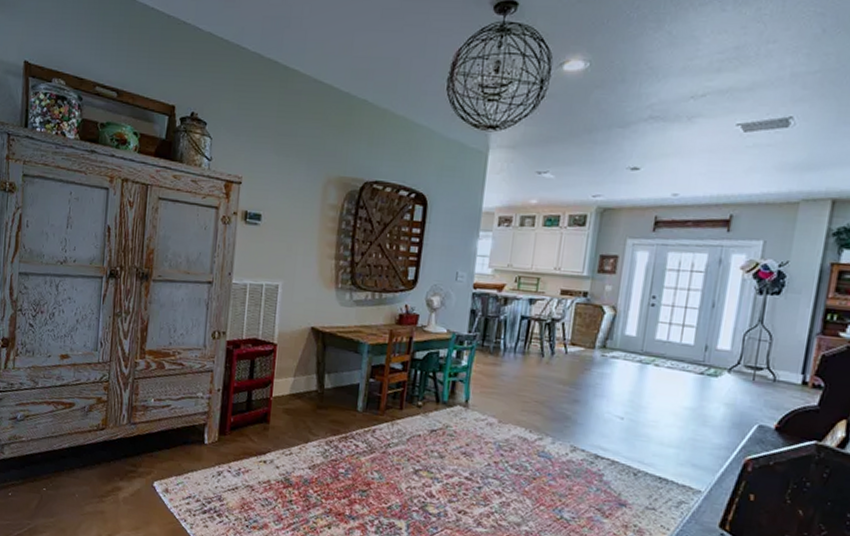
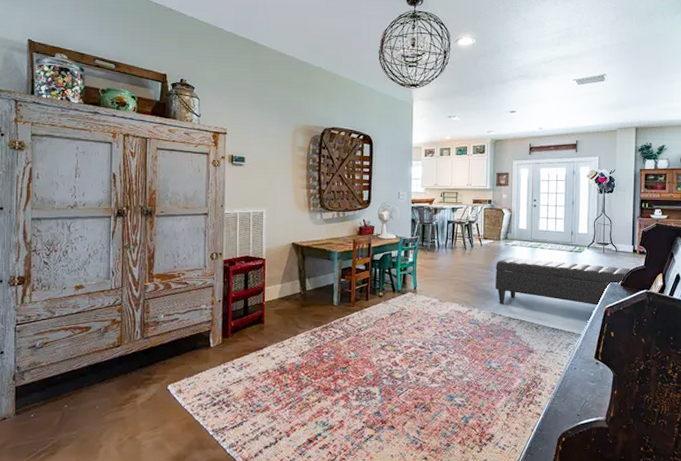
ottoman: none [580,373,796,454] -> present [495,258,632,305]

